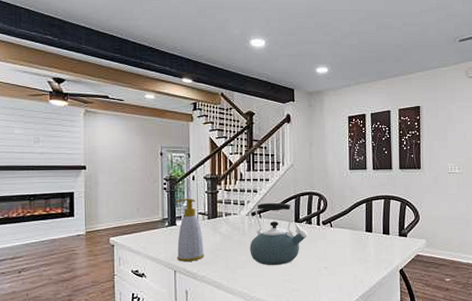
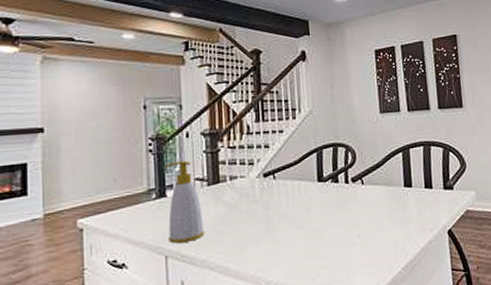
kettle: present [250,202,308,266] -> none [262,158,335,239]

